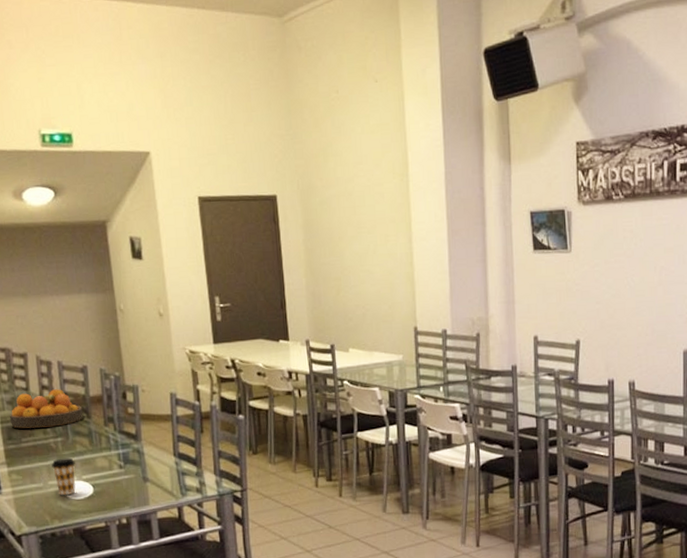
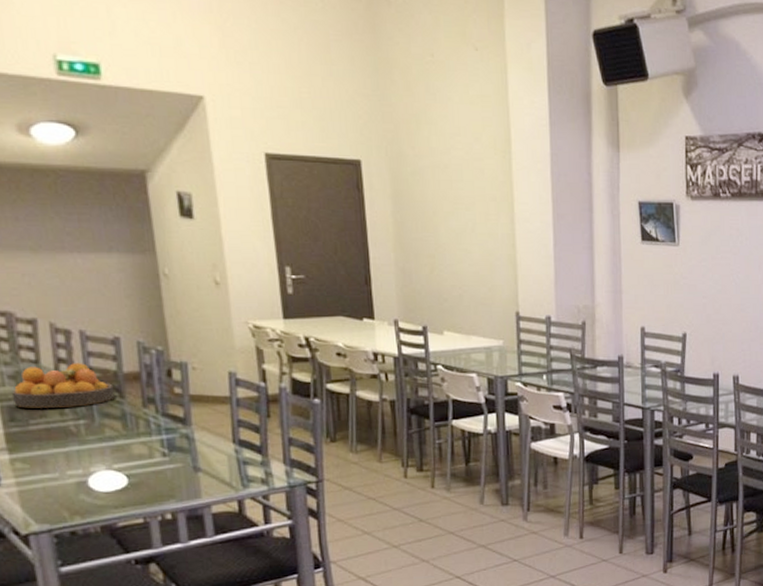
coffee cup: present [51,457,76,496] -> none [71,443,104,488]

